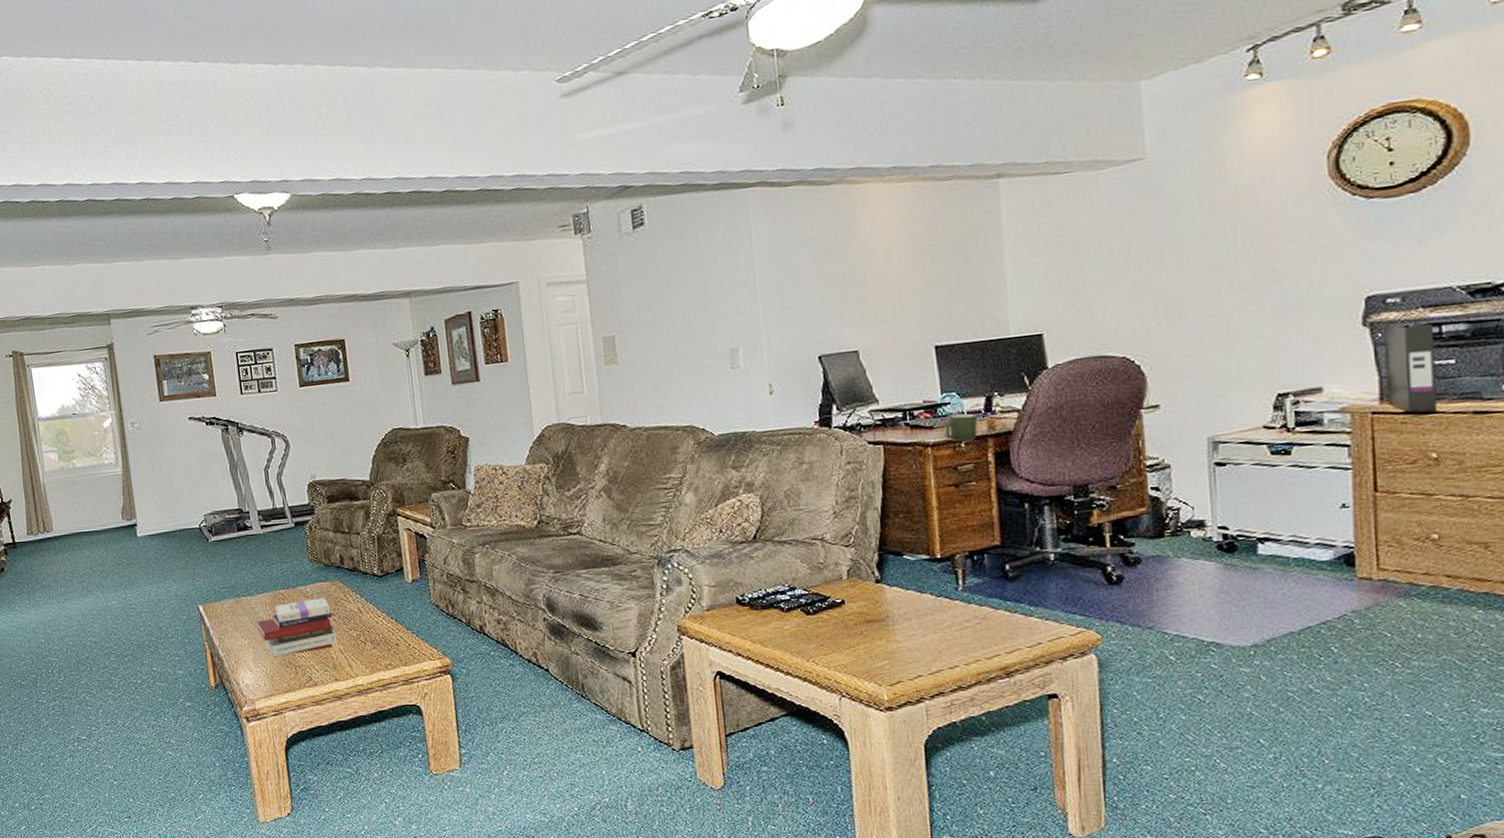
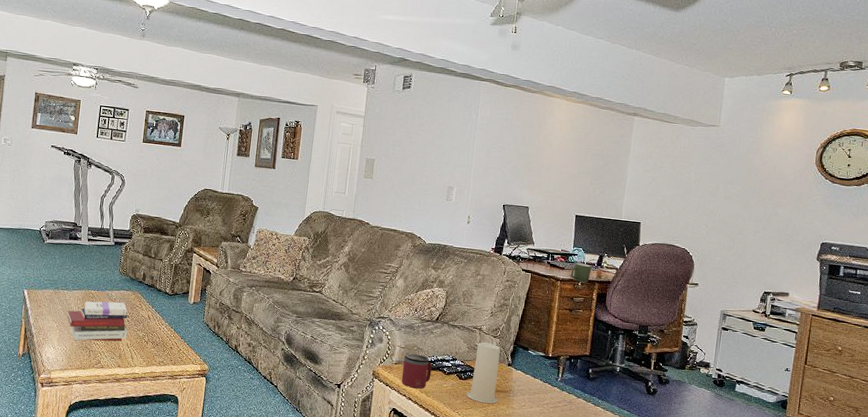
beverage cup: none [717,591,763,639] -> present [401,353,432,389]
candle: none [820,555,873,643] -> present [466,341,501,404]
binder: present [1384,322,1438,413] -> none [821,262,853,322]

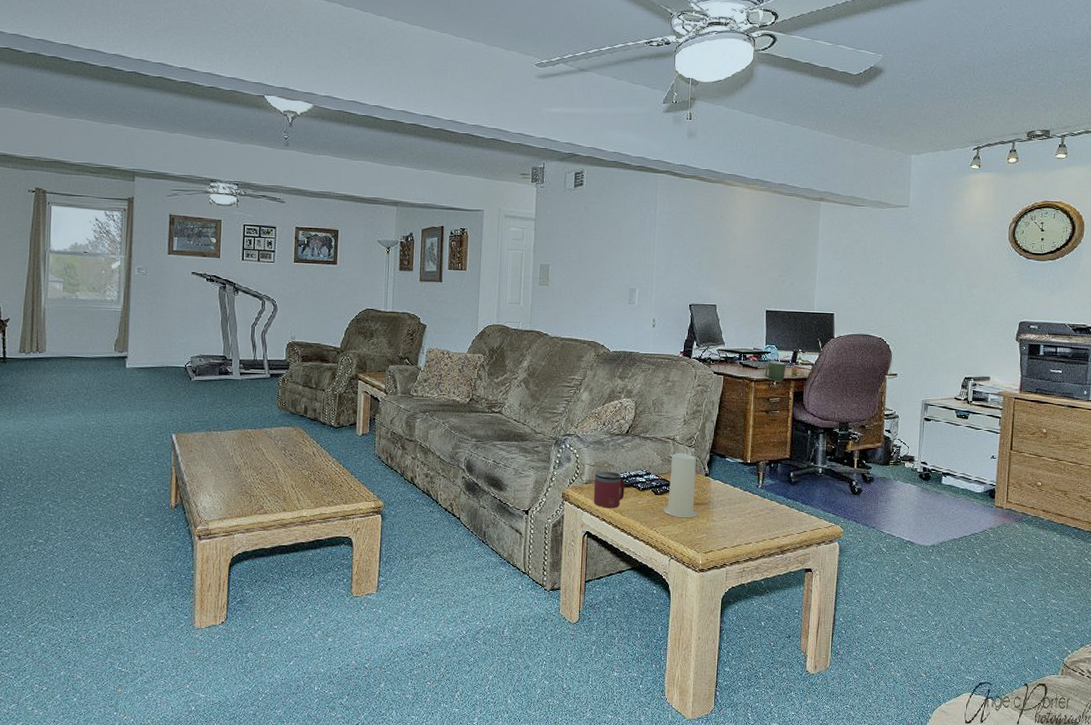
books: present [67,301,128,341] -> none [222,439,291,485]

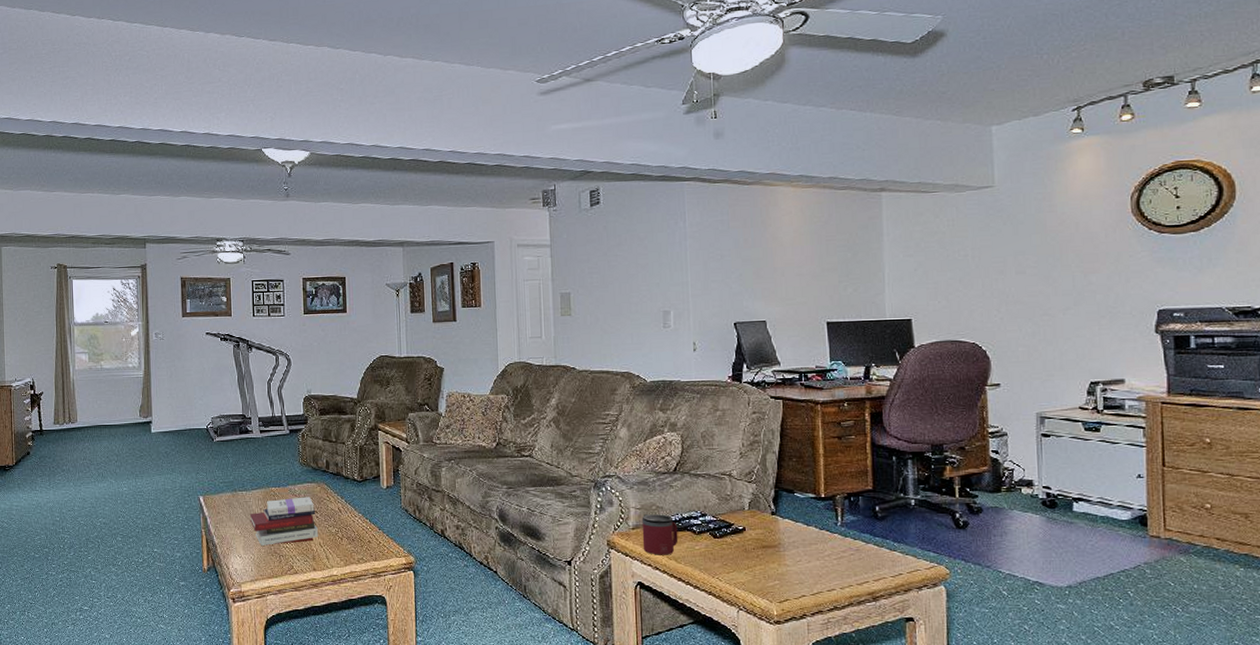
books: none [222,439,291,485] -> present [249,497,318,546]
candle: present [663,452,698,519] -> none [725,489,767,564]
mug: present [765,361,786,381] -> none [832,379,858,402]

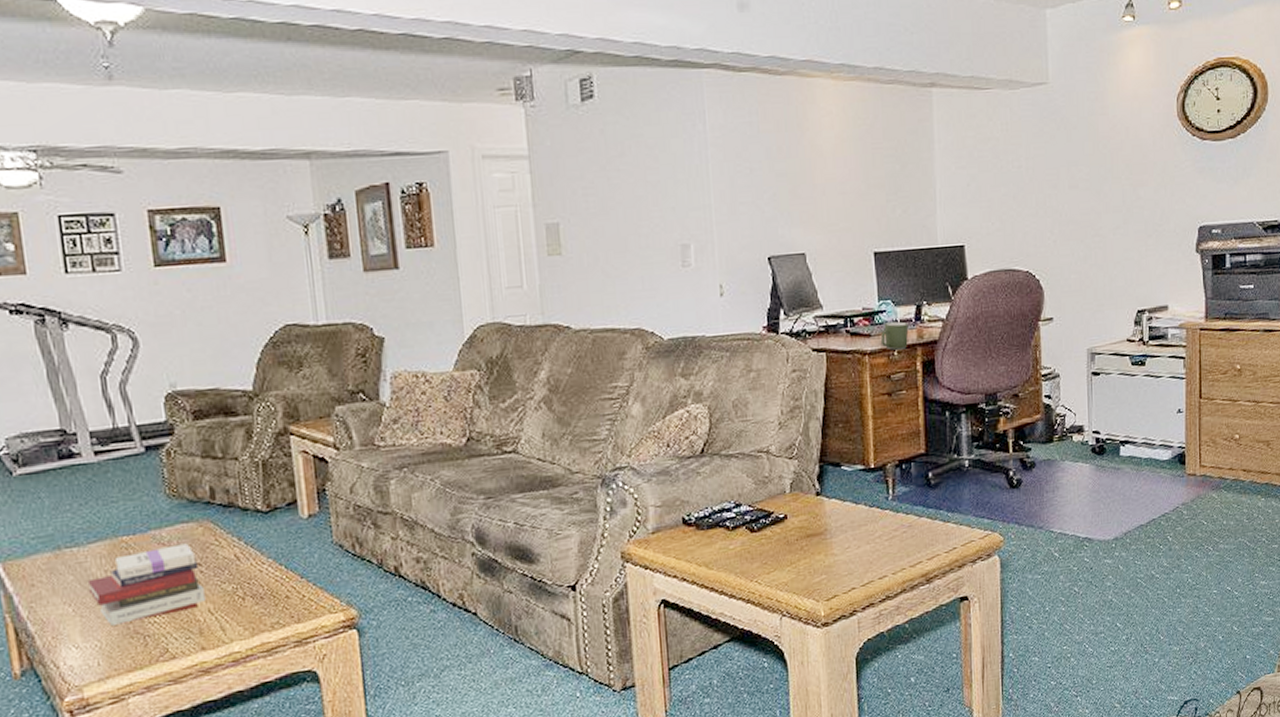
beverage cup: present [641,514,678,555] -> none [663,510,709,563]
mug: none [832,379,858,402] -> present [881,321,909,350]

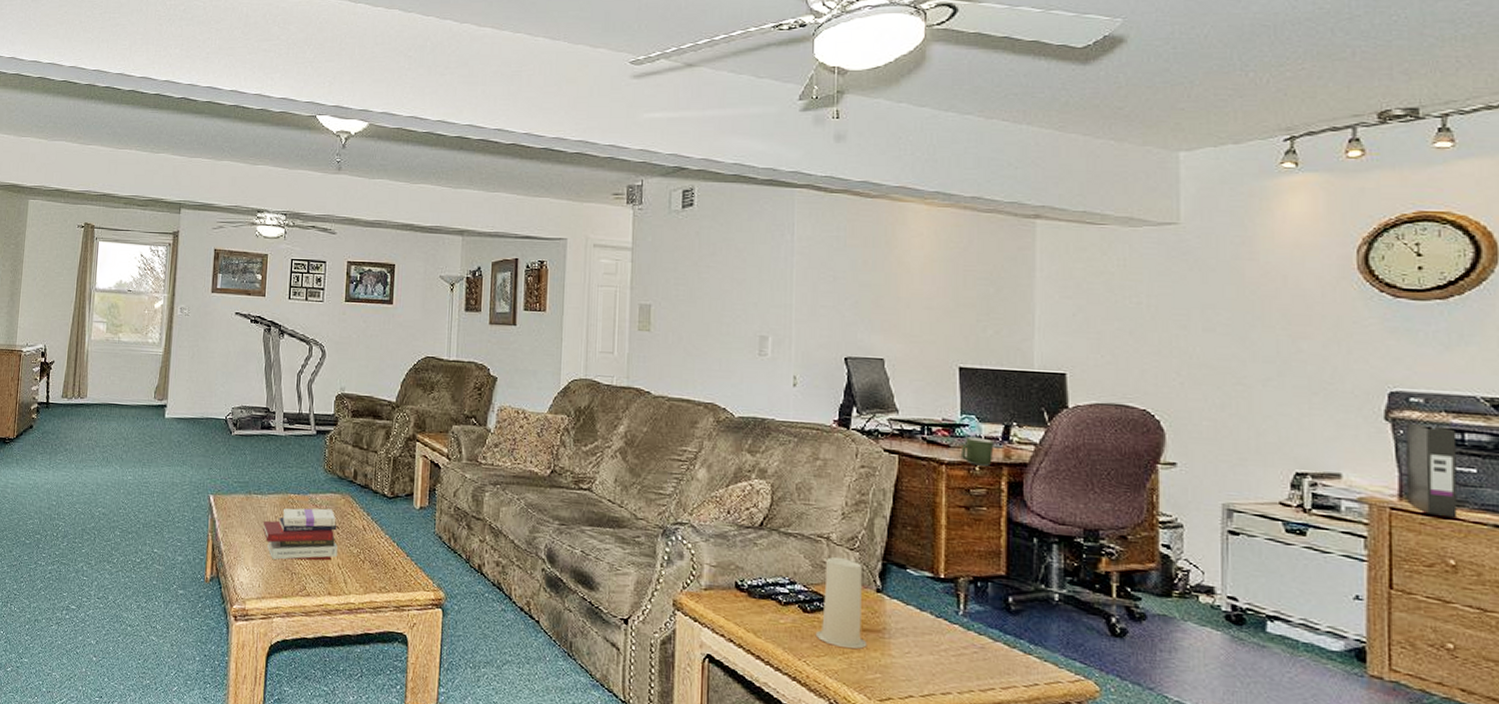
candle: none [764,468,812,560] -> present [815,556,867,650]
binder: none [1210,251,1242,330] -> present [1406,422,1458,519]

